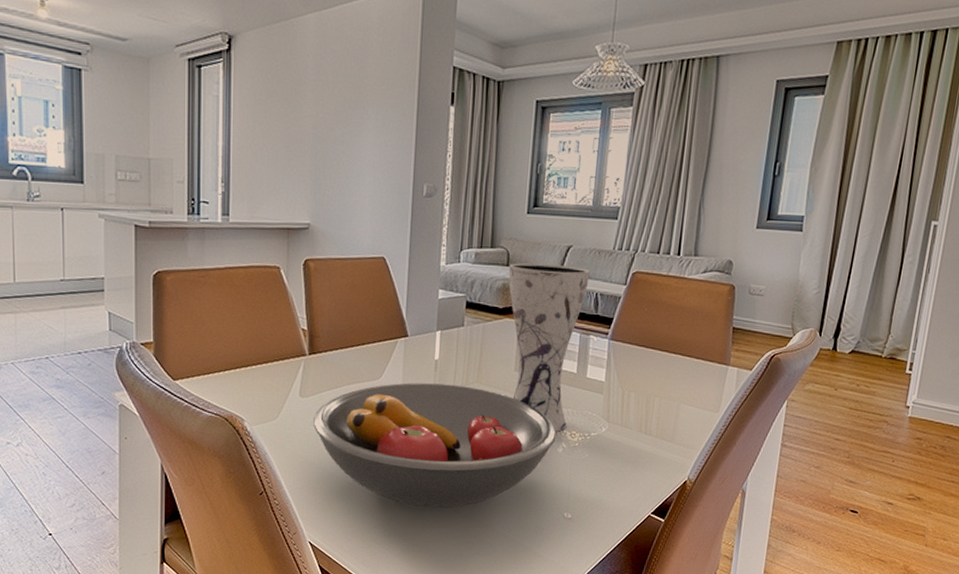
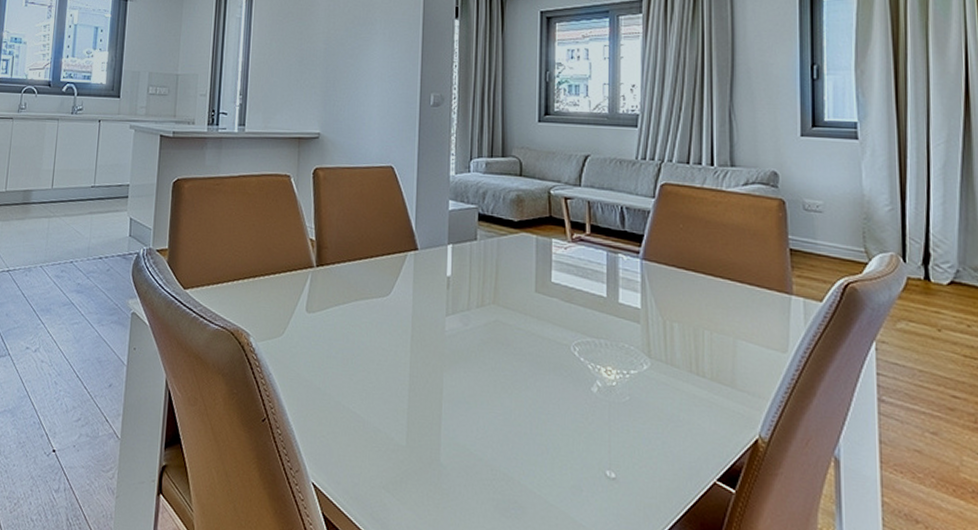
fruit bowl: present [313,382,557,507] -> none [319,301,589,453]
vase: present [508,262,590,432] -> none [522,172,612,367]

